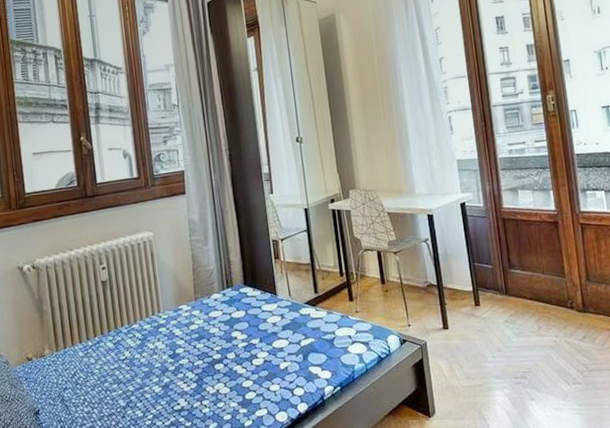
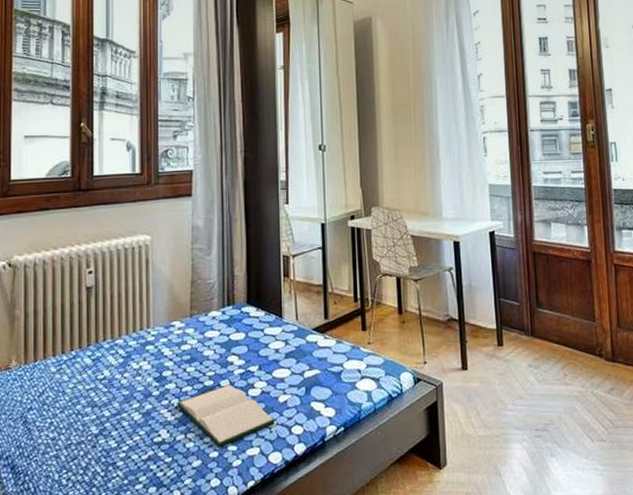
hardback book: none [191,356,278,411] -> present [177,384,275,447]

